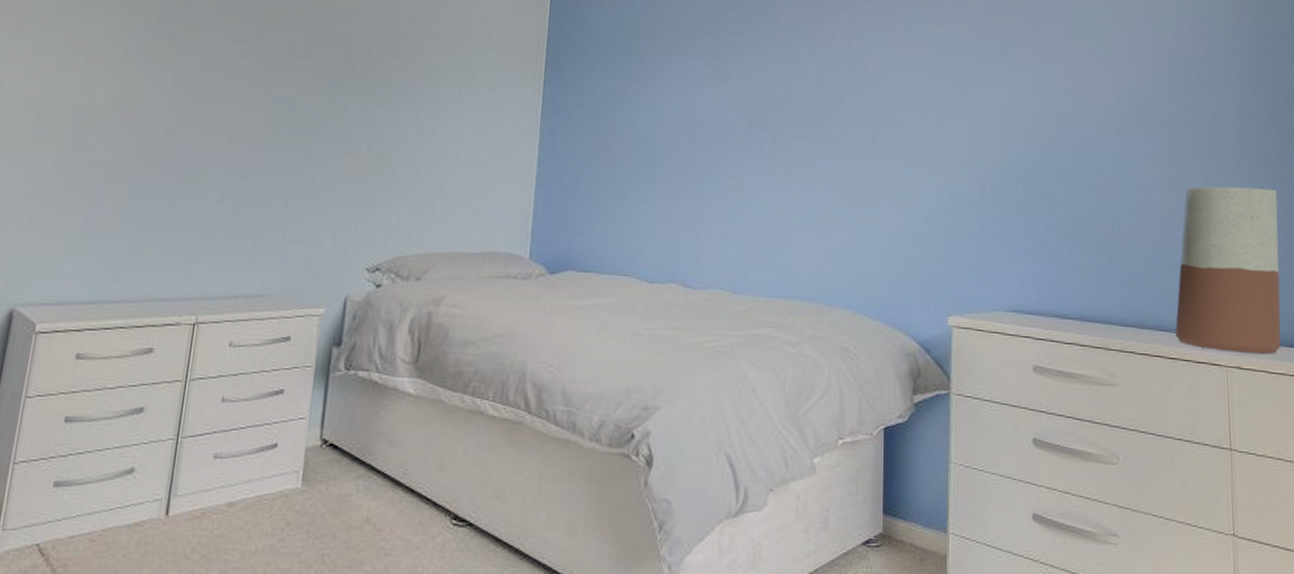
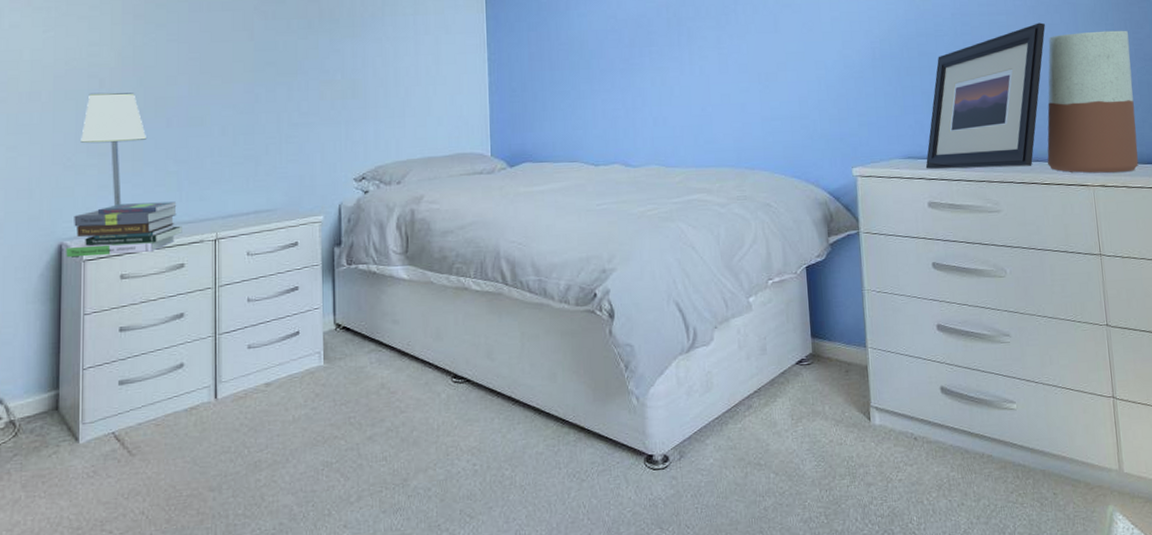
books: none [16,270,158,331] -> present [66,201,182,258]
table lamp: none [43,138,132,307] -> present [81,92,146,239]
picture frame: none [1033,170,1182,336] -> present [925,22,1045,170]

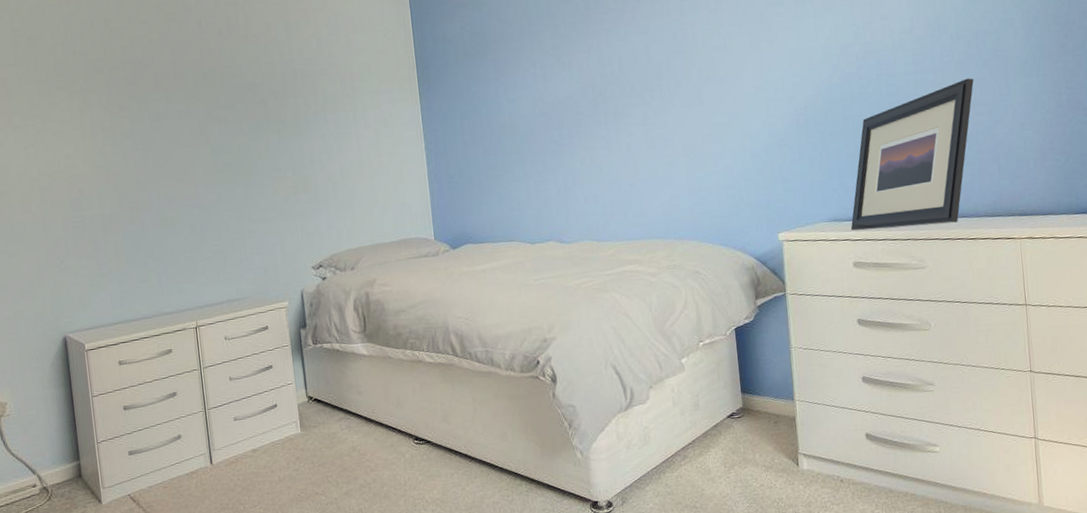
books: present [66,201,182,258] -> none [70,295,167,349]
table lamp: present [81,92,146,239] -> none [70,199,126,331]
vase: present [1047,30,1139,174] -> none [973,80,1068,227]

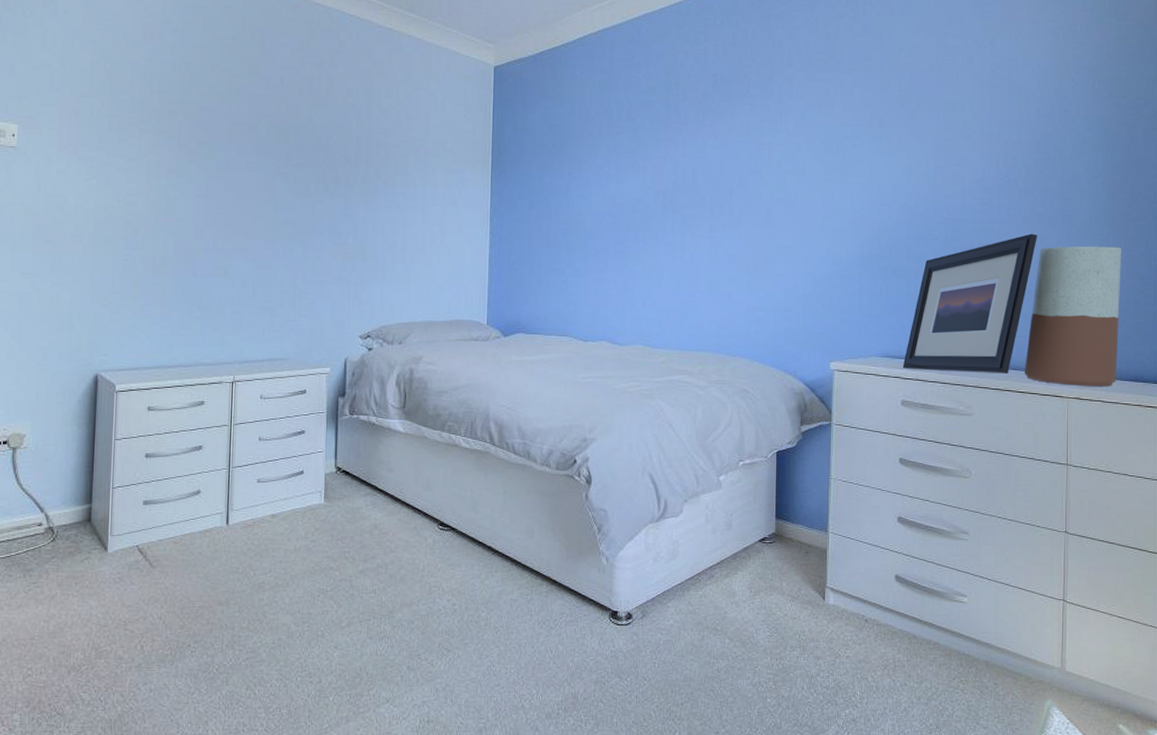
vase: none [973,80,1068,227] -> present [1025,246,1122,387]

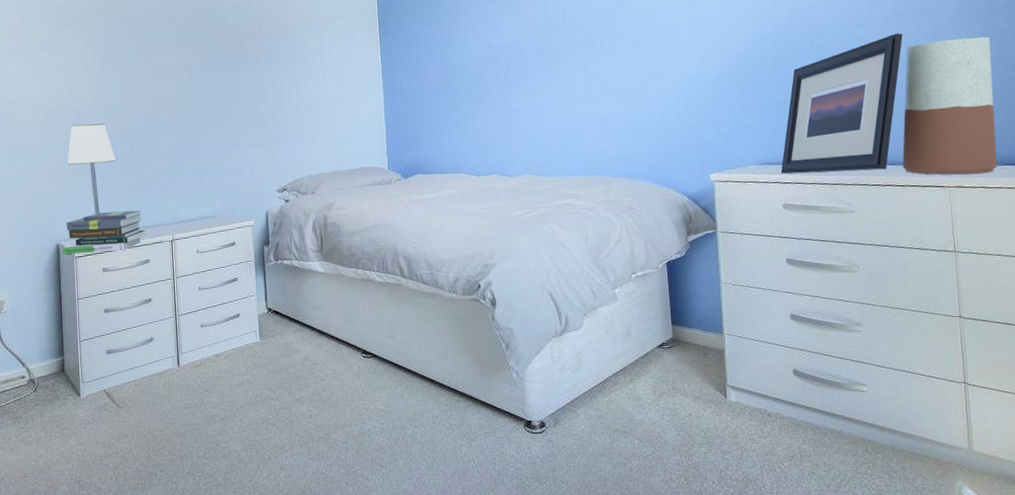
books: none [101,343,204,389] -> present [62,210,147,255]
table lamp: none [117,239,175,372] -> present [67,124,116,240]

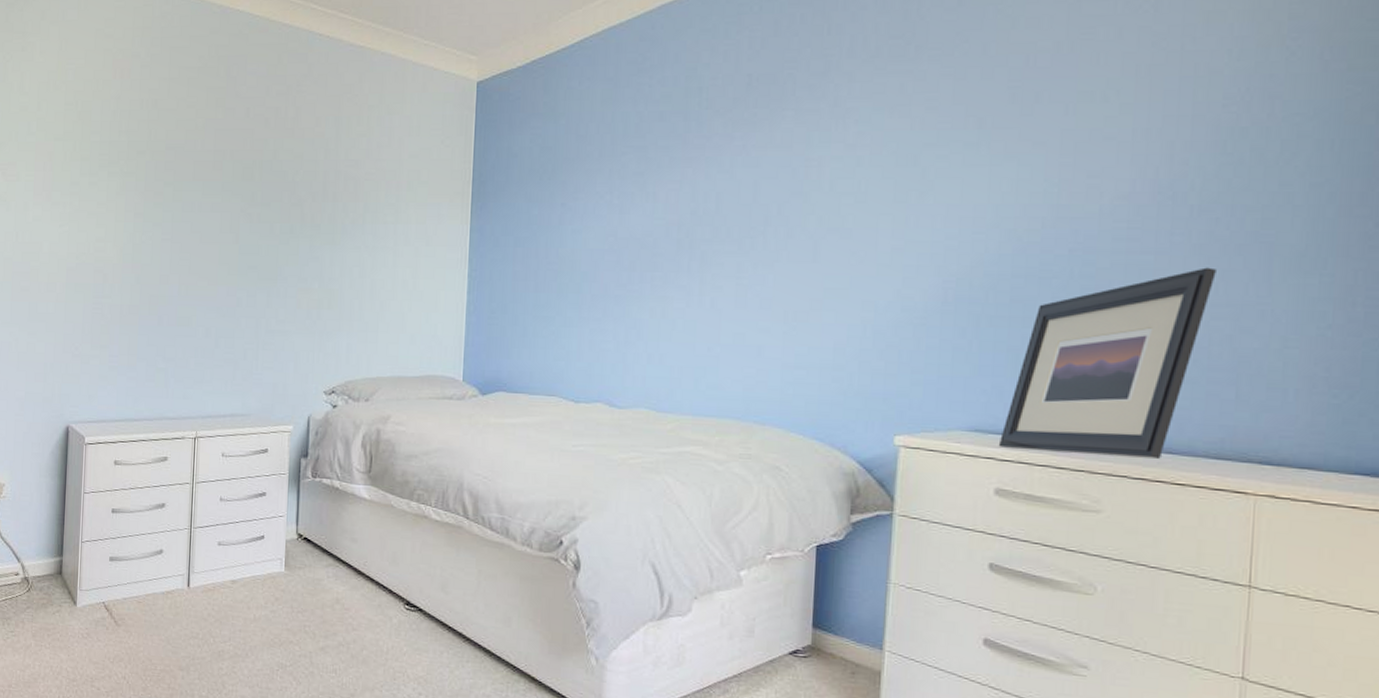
books: present [62,210,147,255] -> none [72,395,167,443]
table lamp: present [67,124,116,240] -> none [86,287,140,424]
vase: present [902,36,997,175] -> none [1187,283,1360,482]

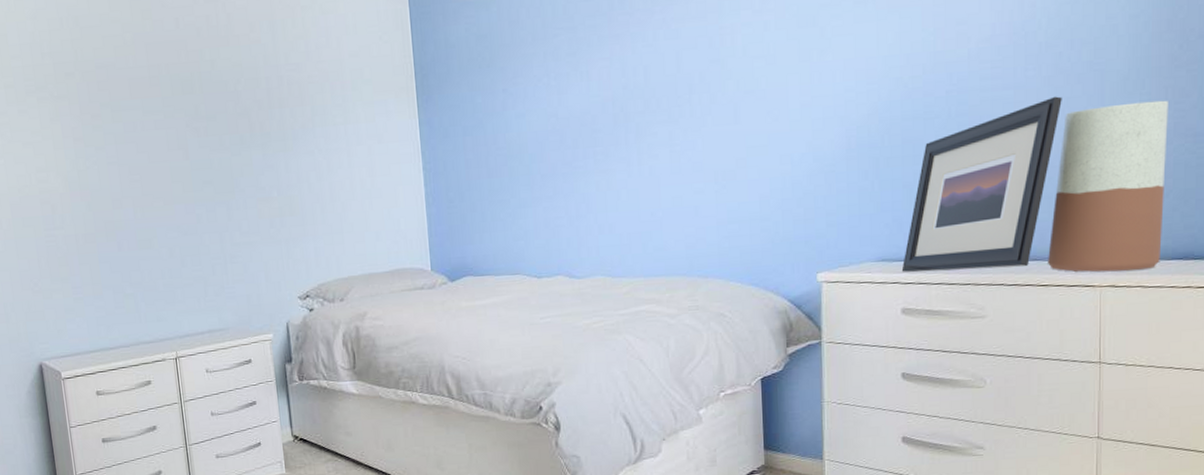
vase: none [1187,283,1360,482] -> present [1048,100,1170,273]

